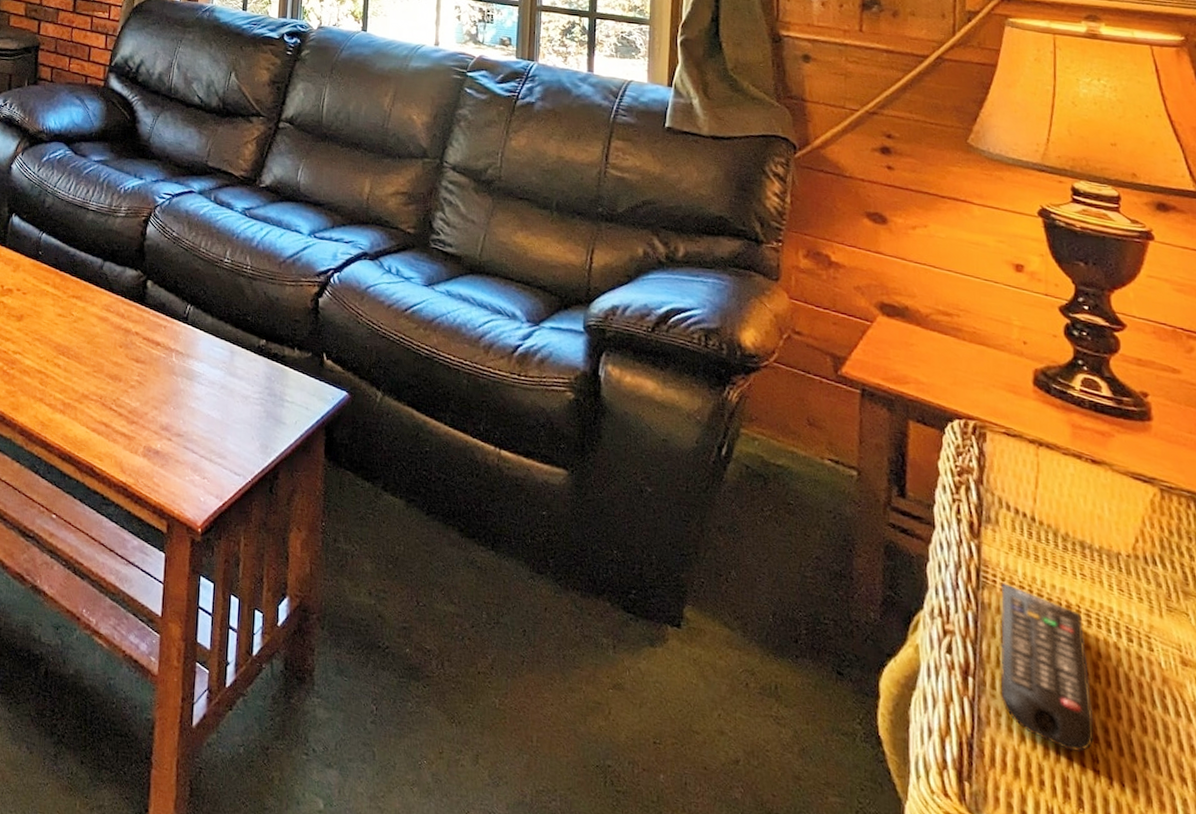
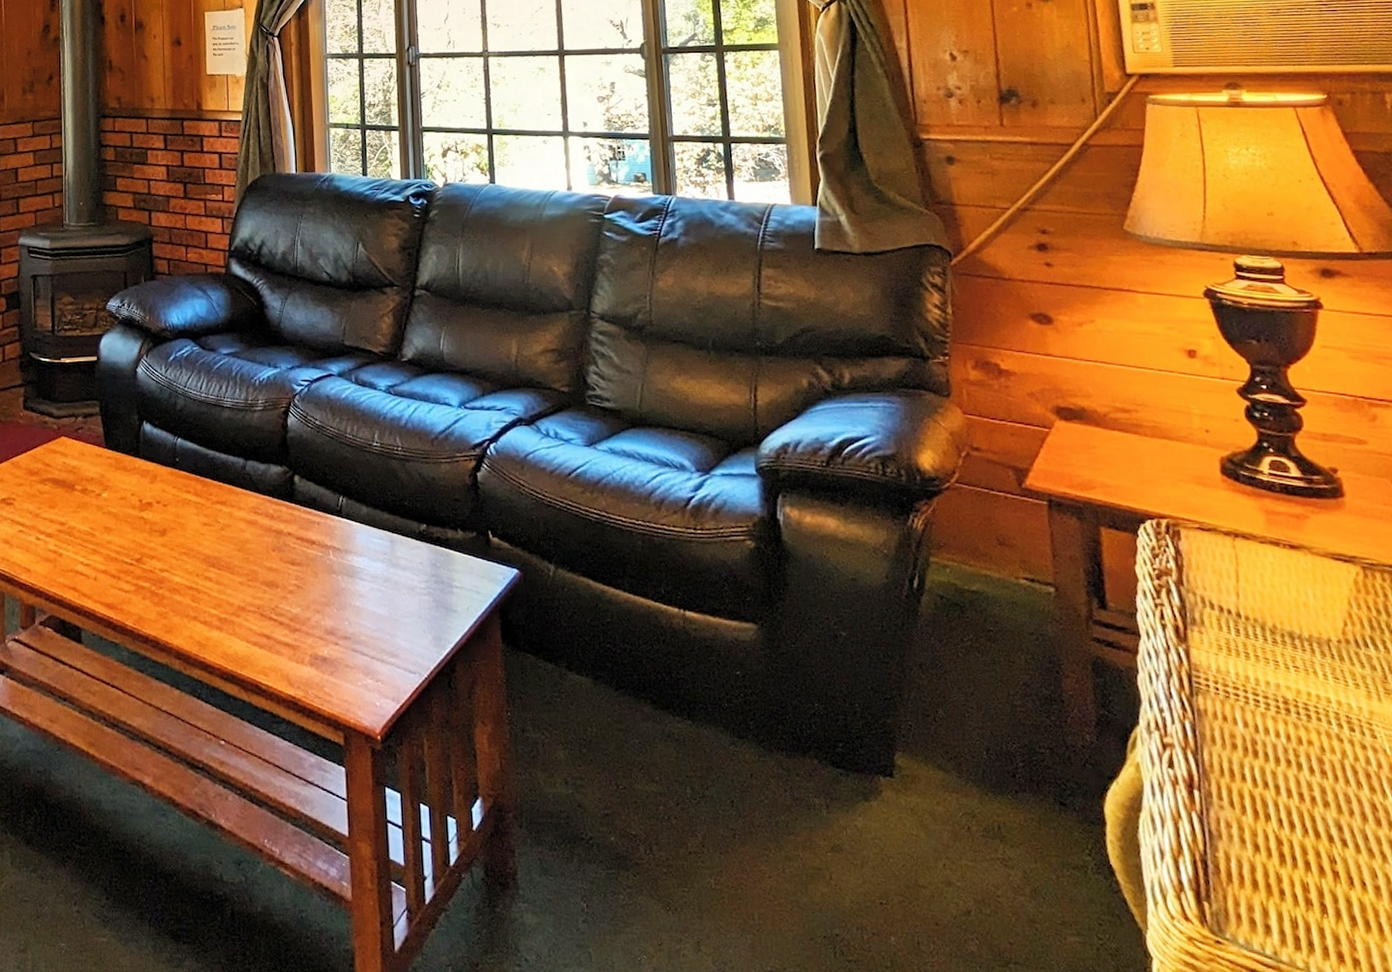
remote control: present [1000,583,1095,752] -> none [1214,686,1330,855]

